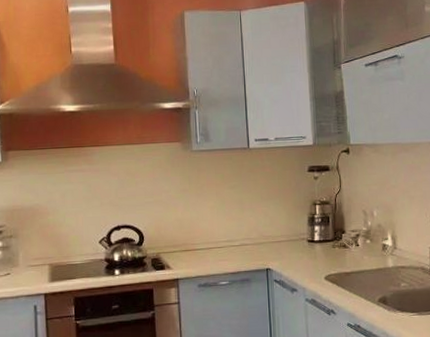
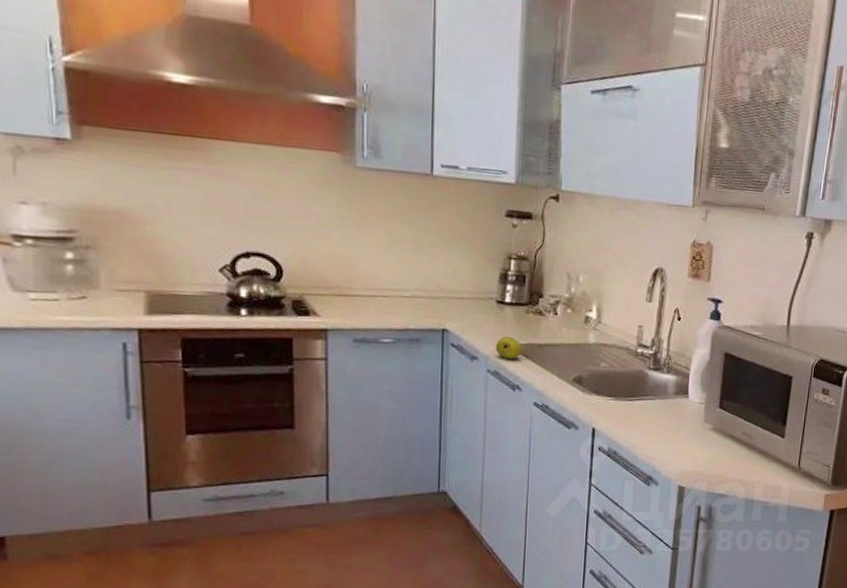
fruit: none [310,268,339,288] -> present [495,336,529,359]

